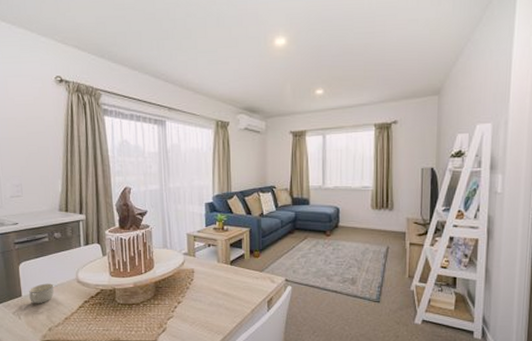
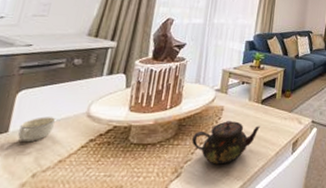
teapot: none [170,281,232,321] -> present [192,120,260,165]

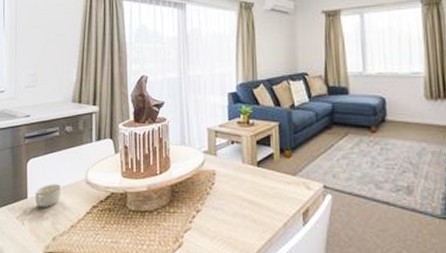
teapot: present [192,120,260,165] -> none [188,185,260,236]

